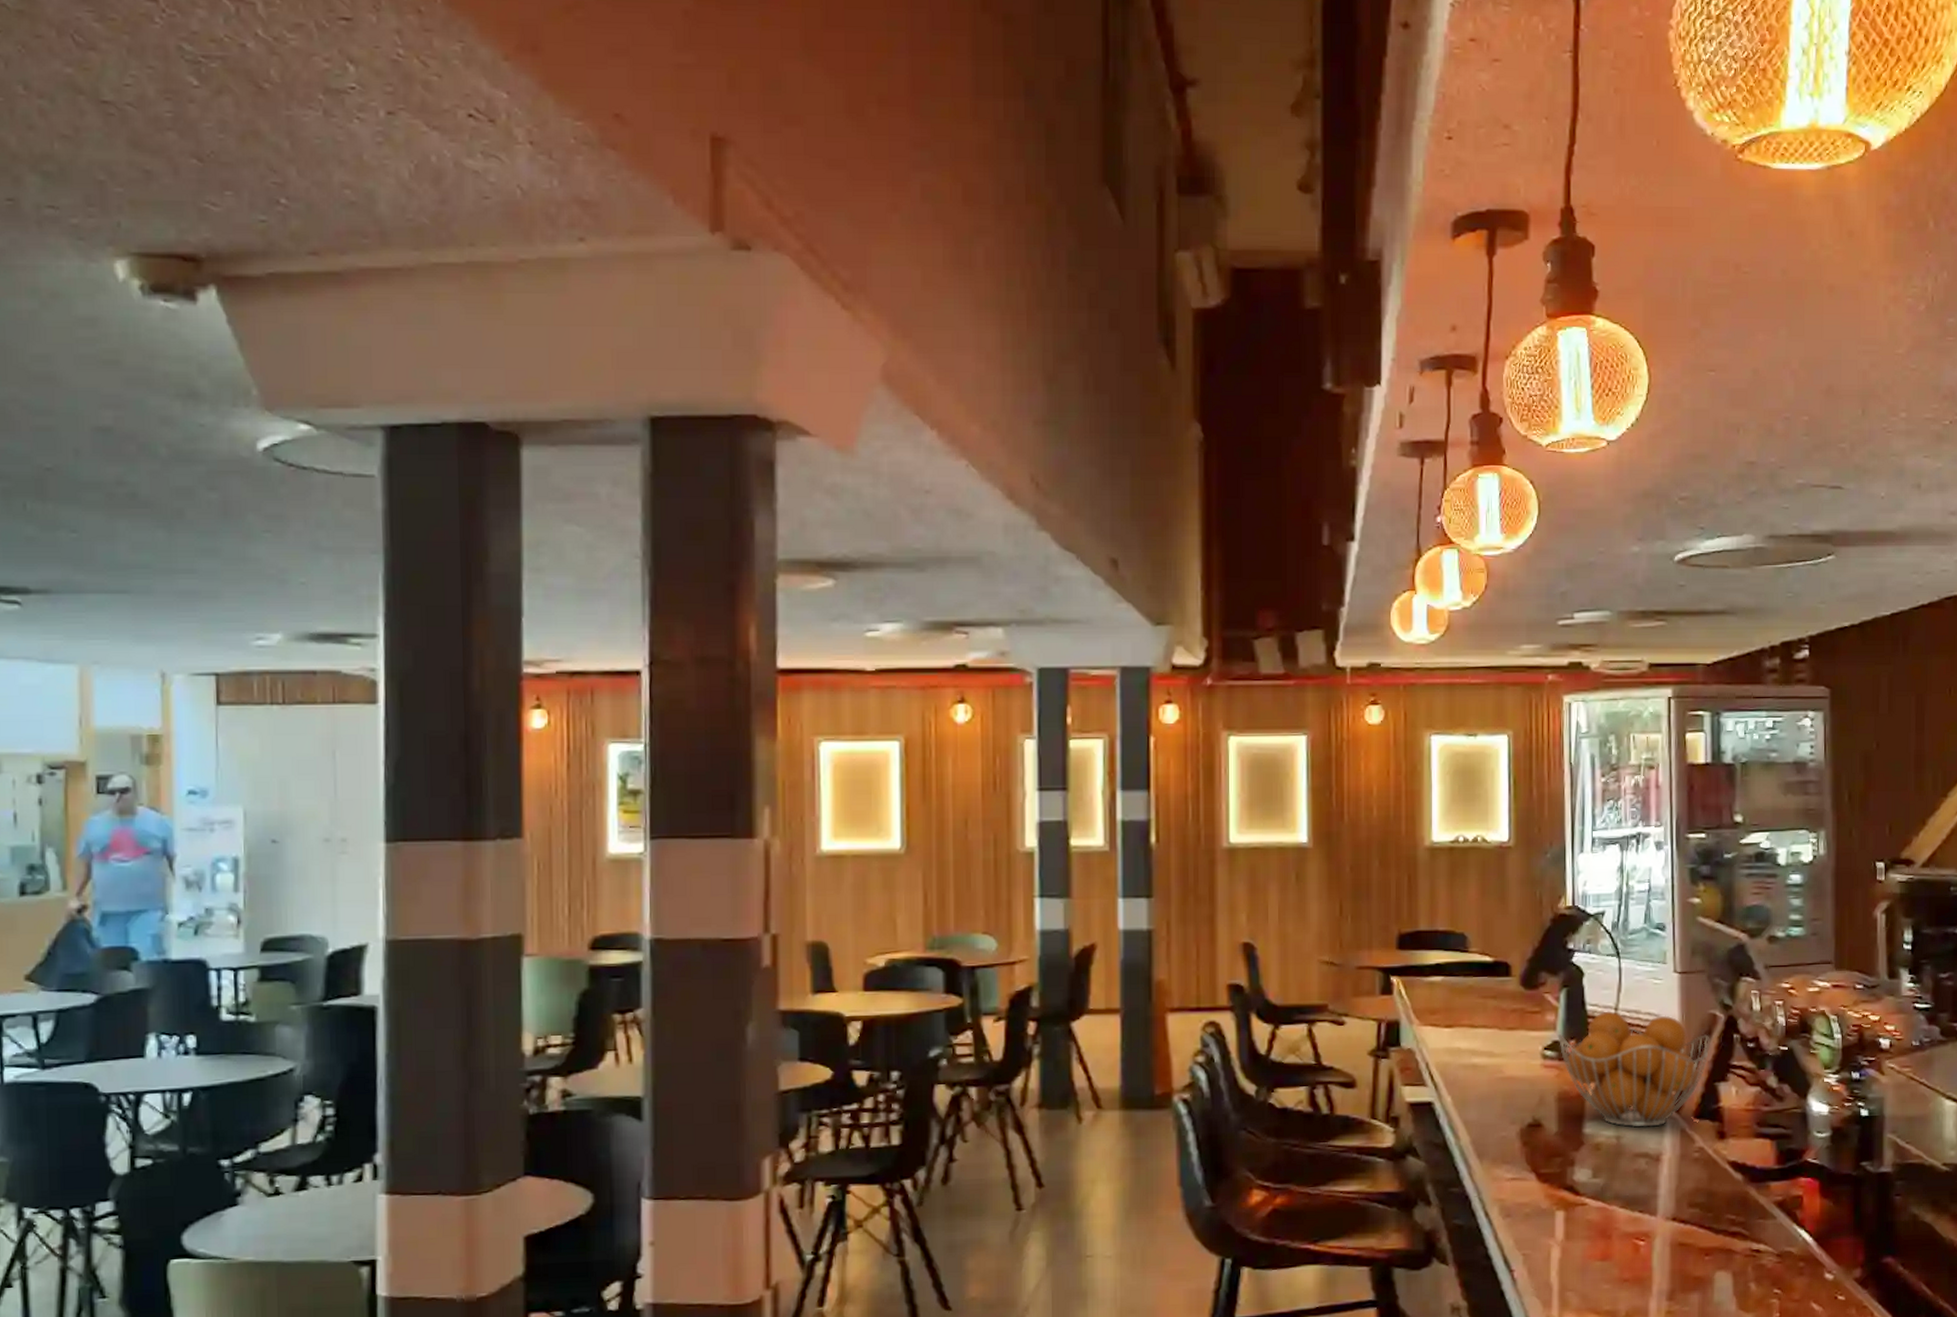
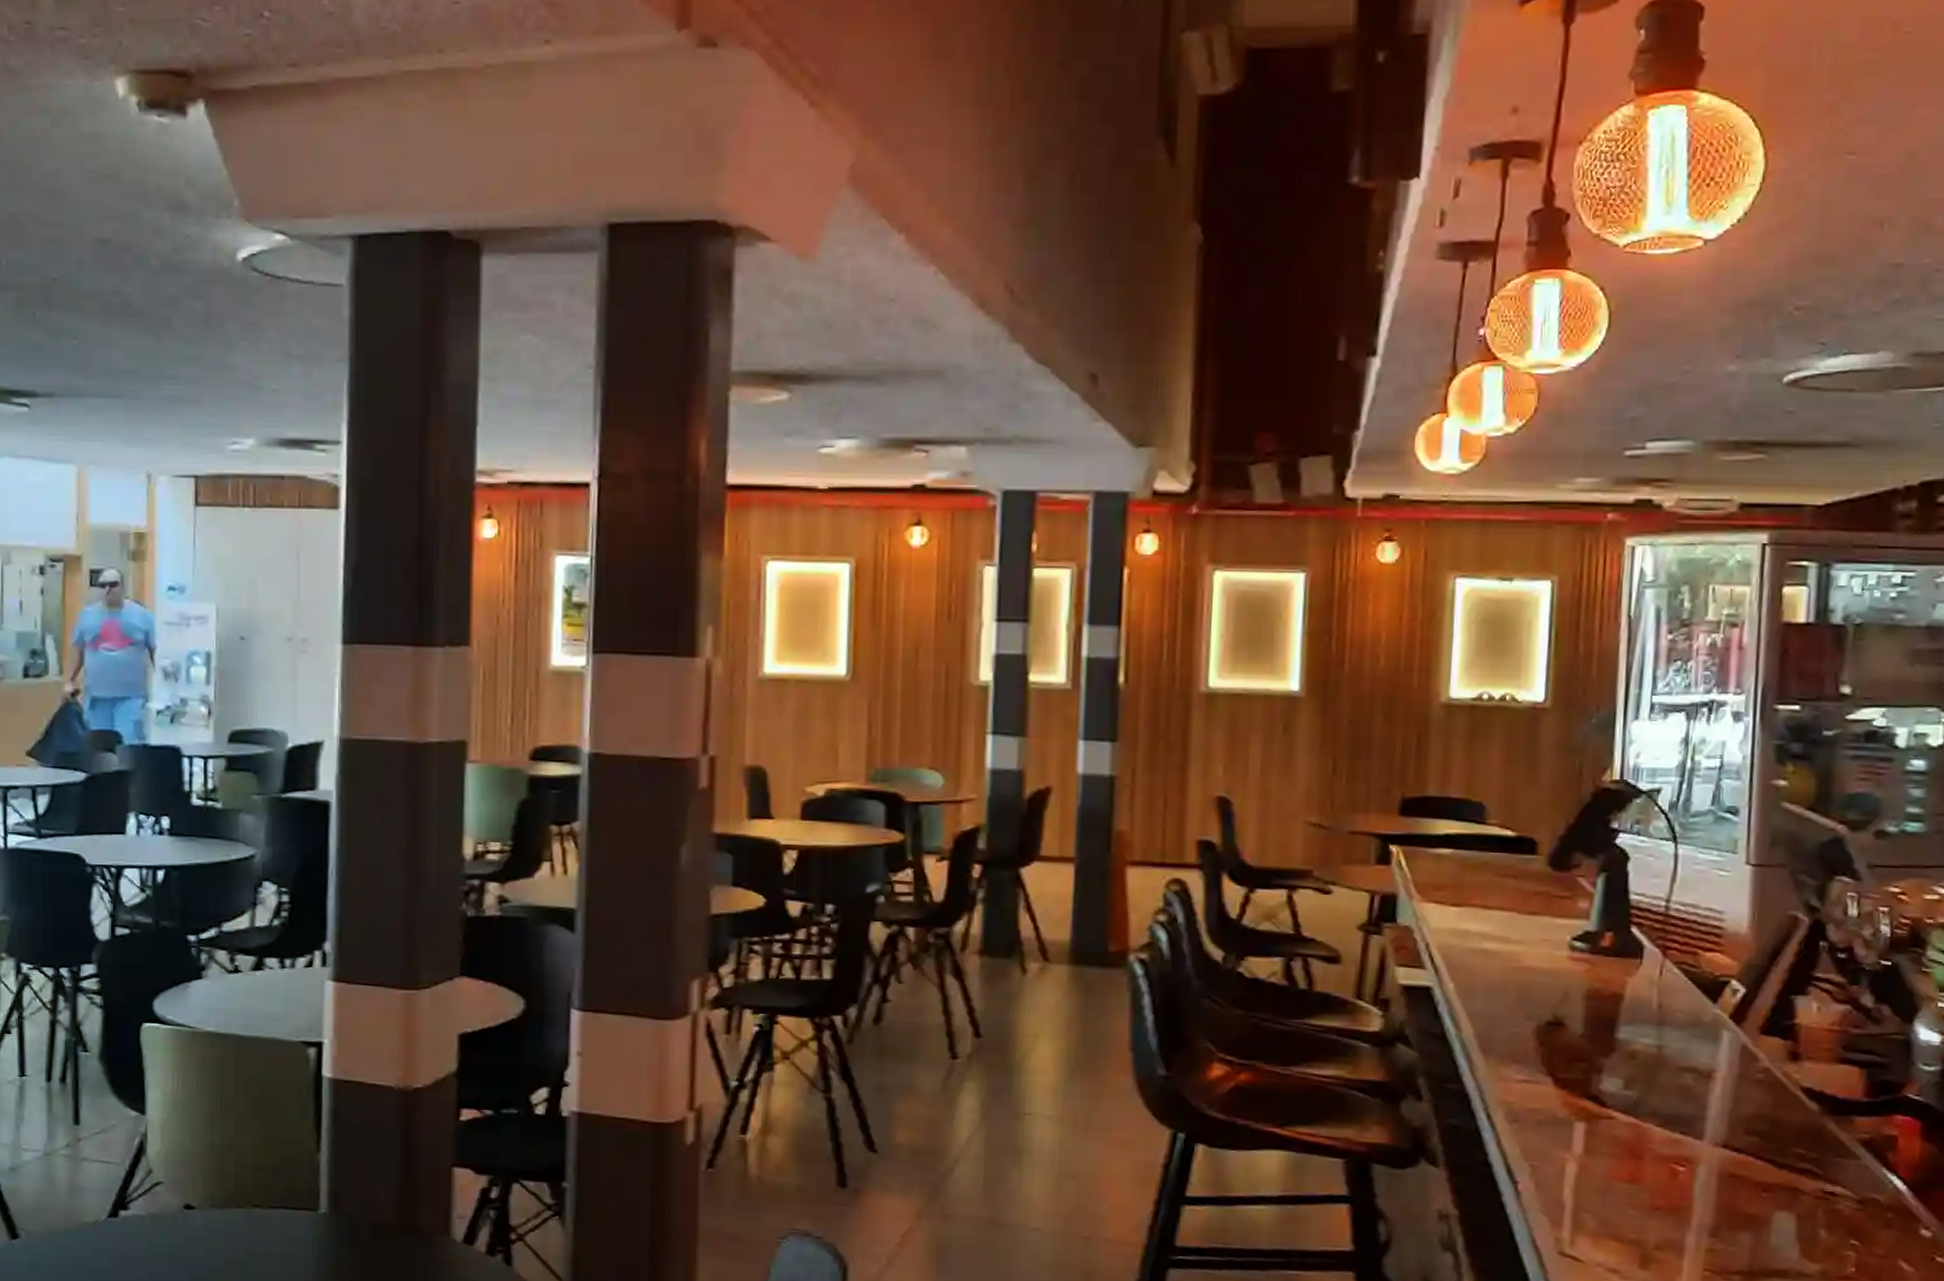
fruit basket: present [1558,1011,1710,1128] -> none [1591,902,1788,1039]

